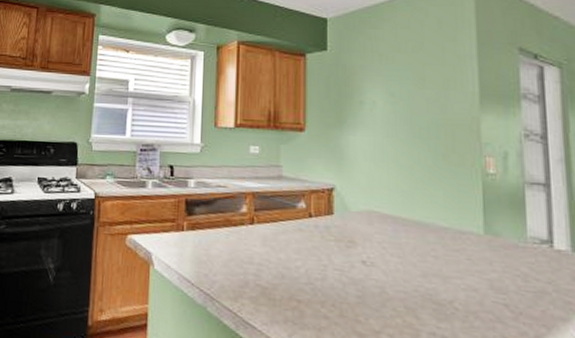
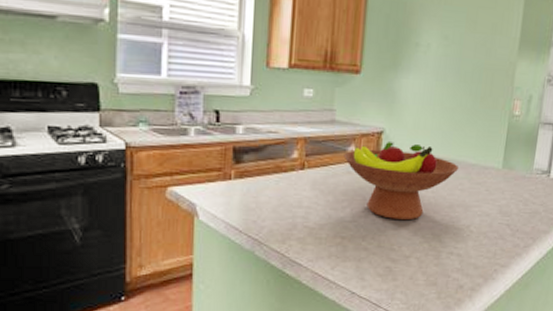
fruit bowl: none [293,199,428,288] -> present [343,142,459,221]

